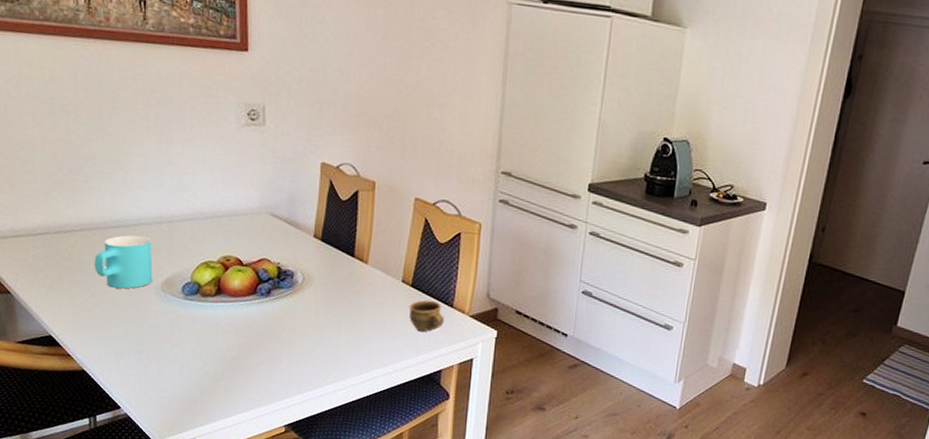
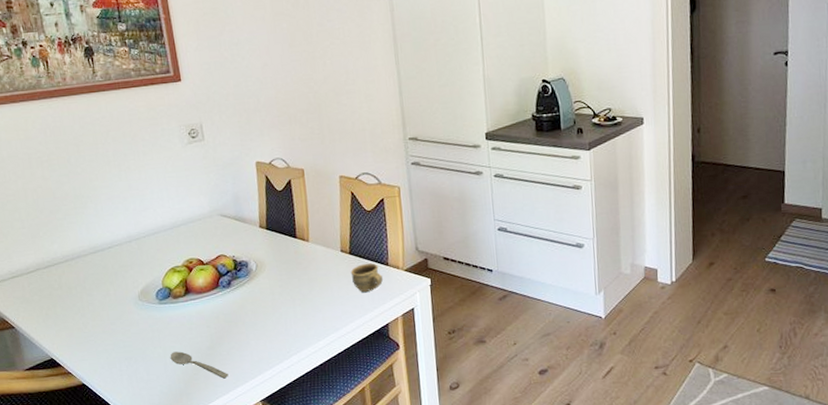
cup: present [94,235,153,289] -> none [79,255,131,306]
spoon: none [188,354,252,395] -> present [170,351,229,379]

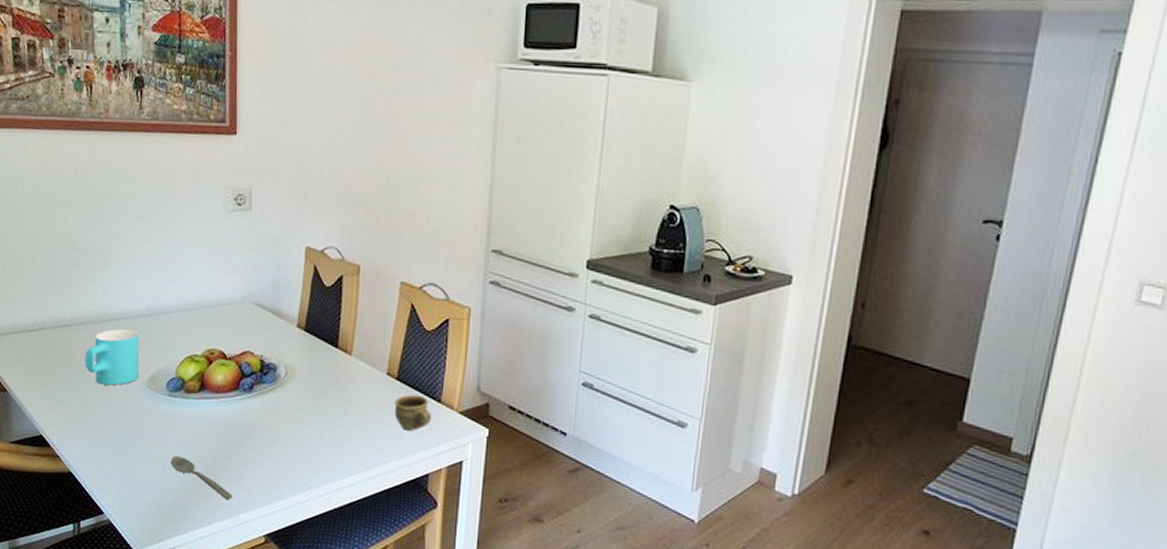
cup: none [79,255,131,306] -> present [85,328,140,386]

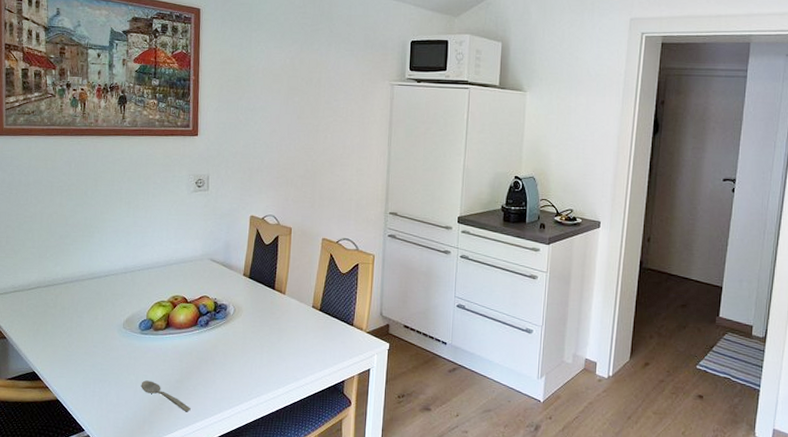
cup: present [85,328,140,386] -> none [72,284,118,329]
cup: present [394,394,432,431] -> none [318,321,347,349]

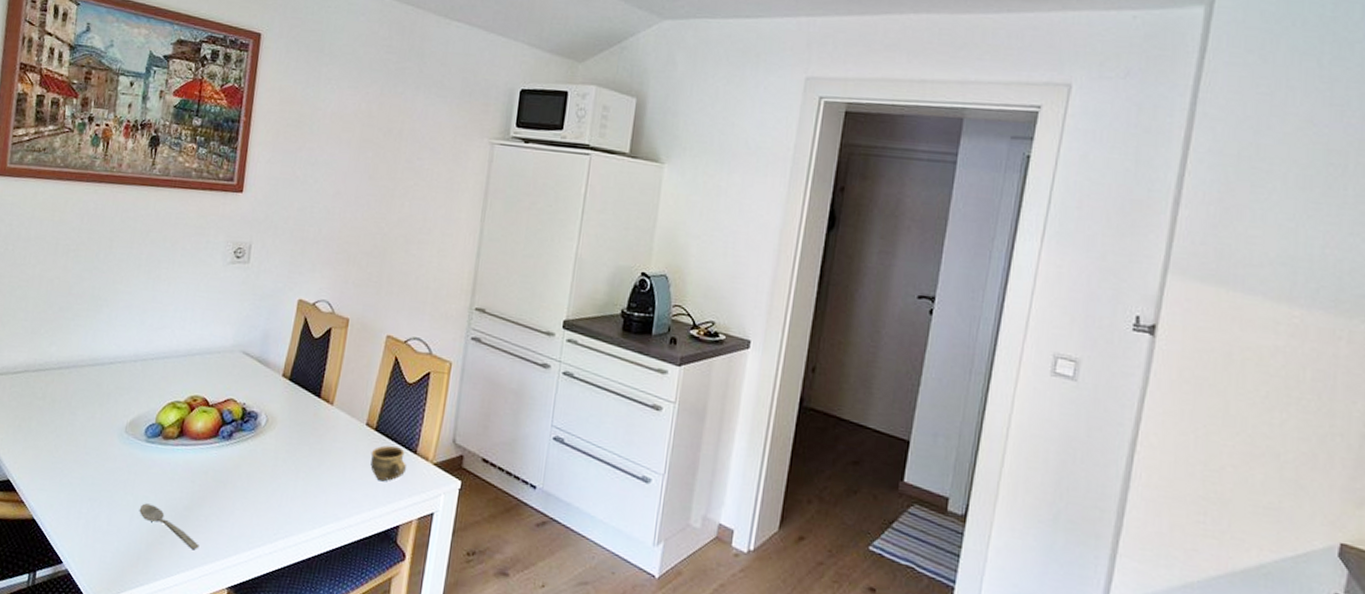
cup: none [318,321,347,349] -> present [370,445,407,482]

